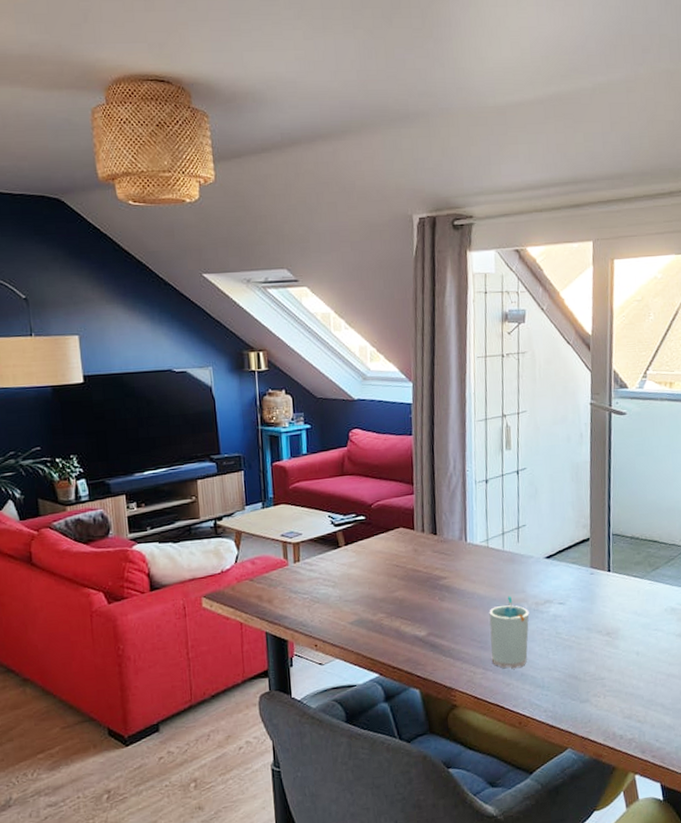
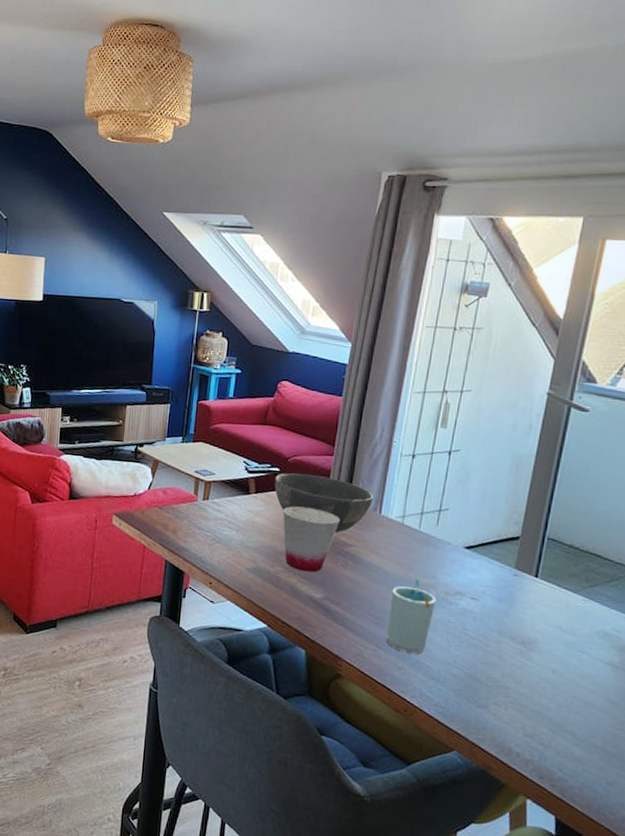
bowl: none [362,516,457,569] -> present [274,473,373,533]
cup: none [374,548,431,613] -> present [282,506,341,573]

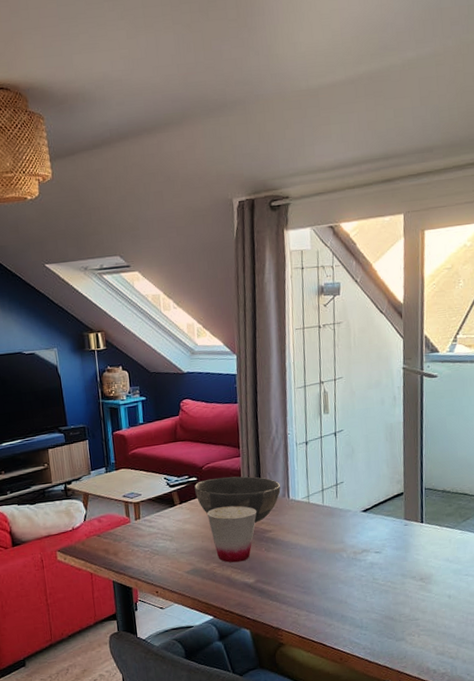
cup: present [386,578,437,654] -> none [311,546,348,611]

